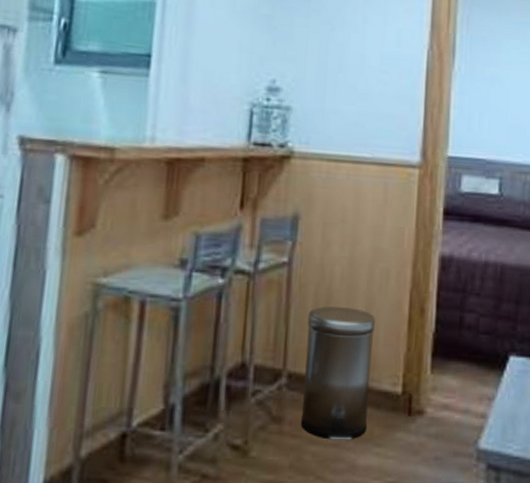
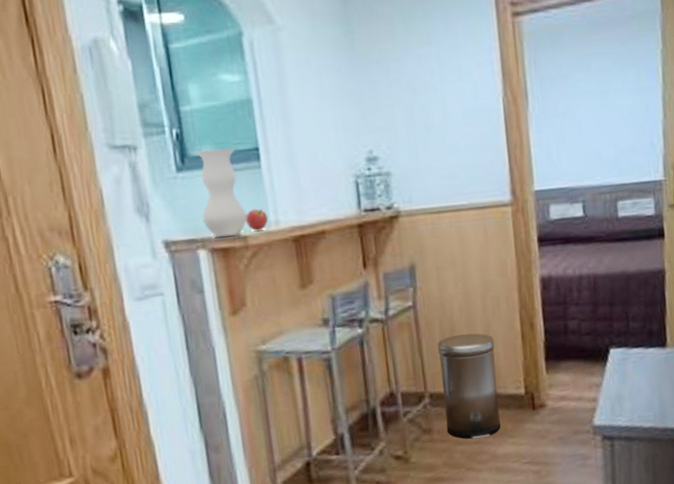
vase: none [69,45,124,146] -> present [195,148,248,238]
fruit: none [117,119,145,145] -> present [245,208,269,231]

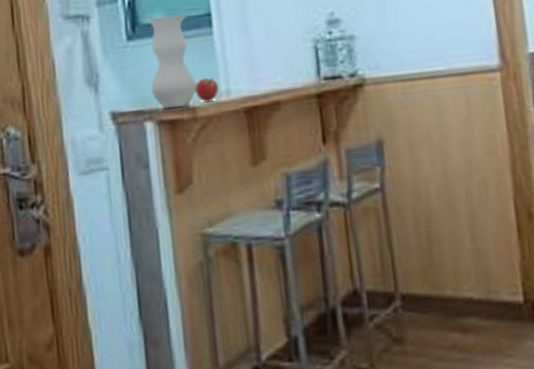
pedal bin: present [437,333,501,440] -> none [410,223,492,357]

